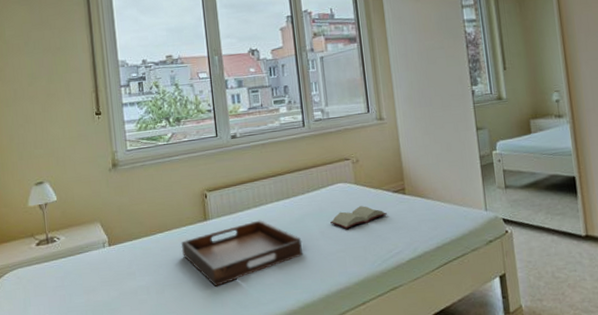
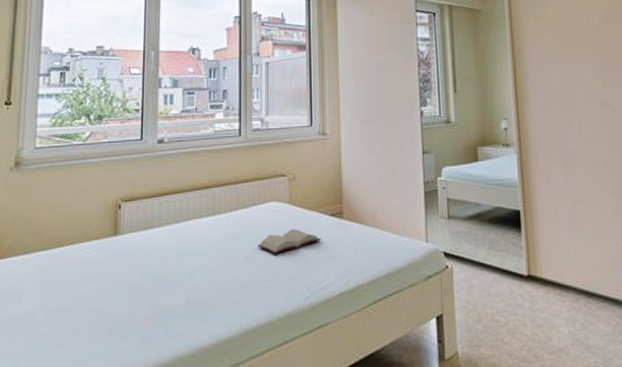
serving tray: present [180,220,303,287] -> none [82,238,224,315]

